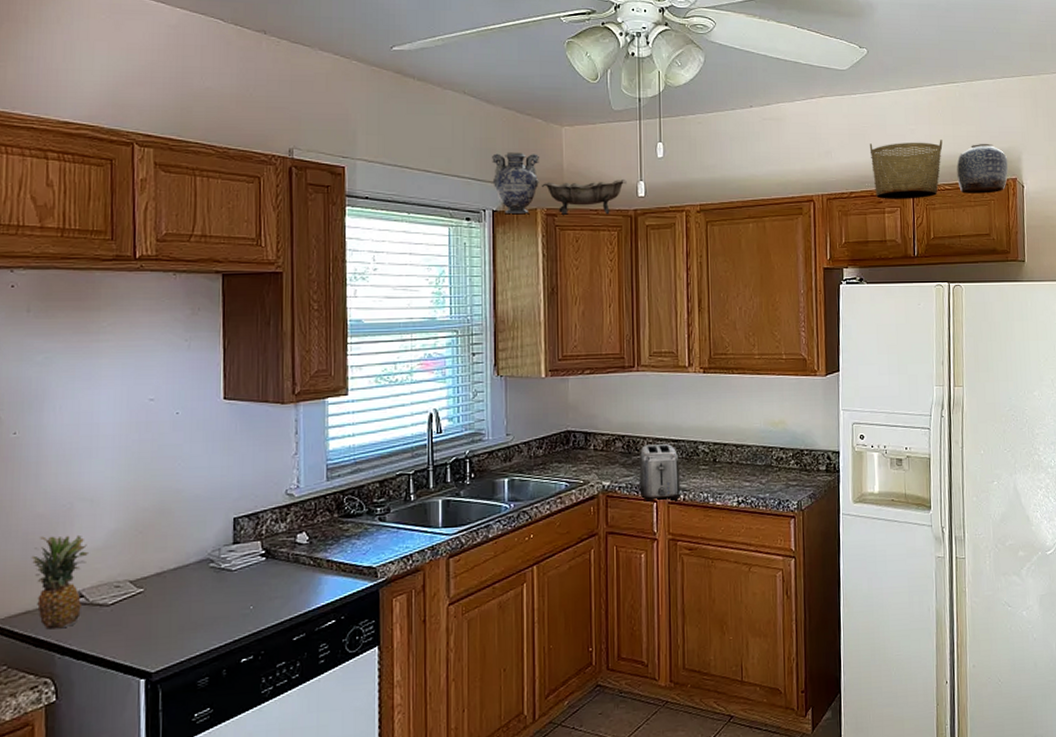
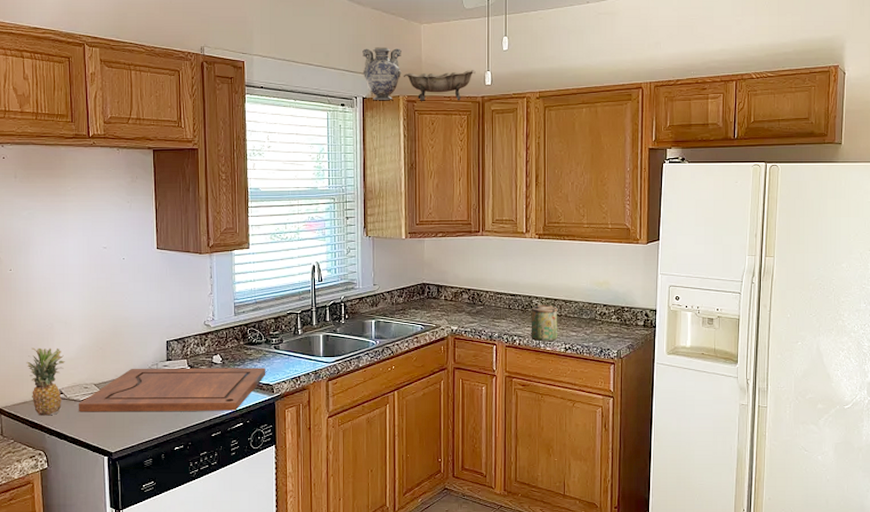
cutting board: none [104,546,368,621] -> present [78,368,266,412]
toaster: present [639,444,680,502] -> none [482,298,516,344]
canister: none [697,450,729,496] -> present [531,304,558,342]
basket: present [869,140,943,199] -> none [696,30,767,86]
decorative jar: present [956,143,1009,194] -> none [780,32,831,80]

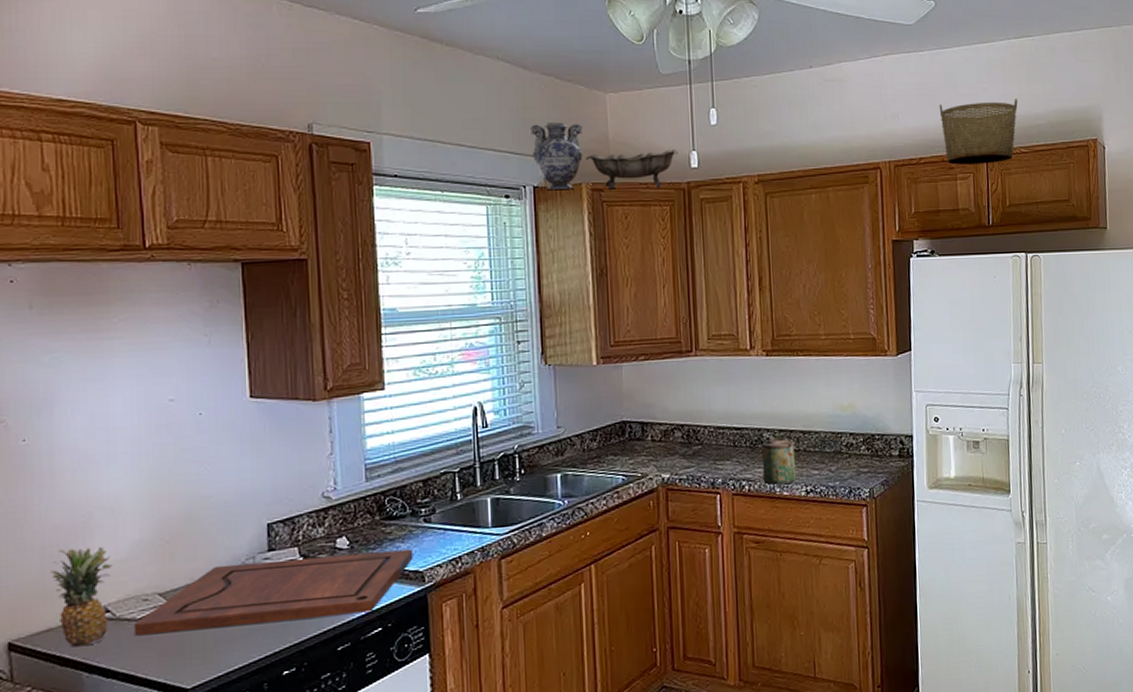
basket: none [696,30,767,86] -> present [939,99,1018,165]

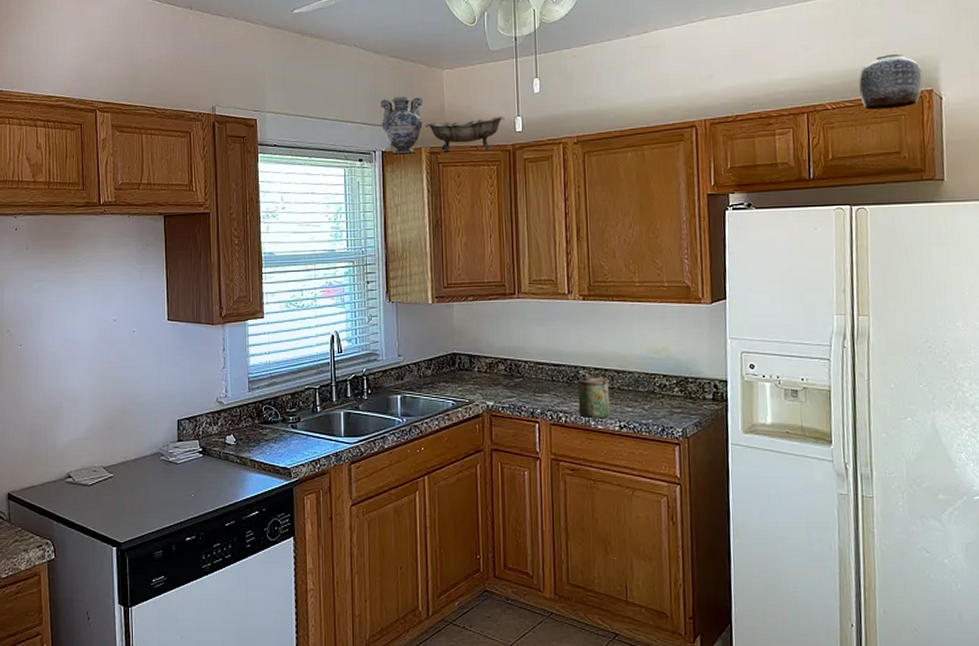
fruit: present [50,546,112,648] -> none [35,427,74,502]
cutting board: present [133,549,414,636] -> none [86,449,283,498]
basket: present [939,99,1018,165] -> none [757,54,842,121]
decorative jar: none [1033,101,1089,157] -> present [859,53,923,110]

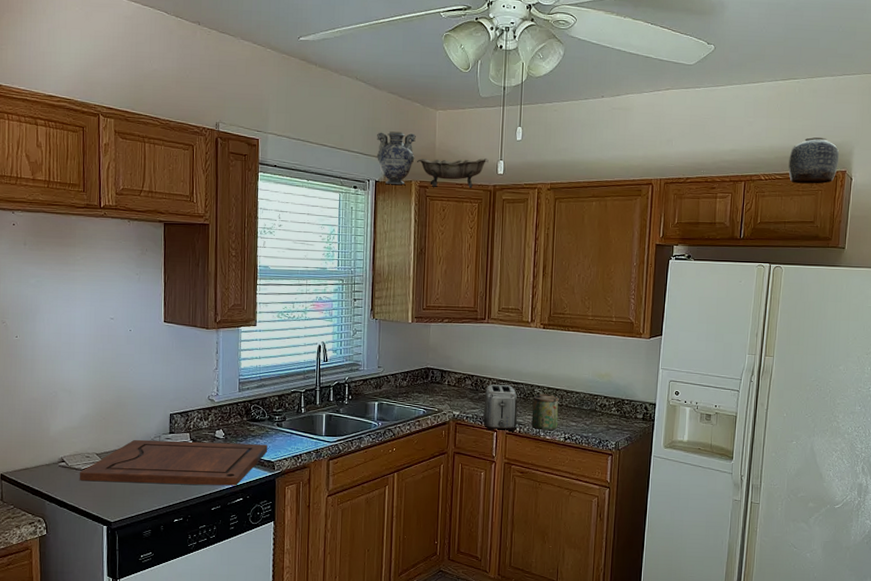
cutting board: none [86,449,283,498] -> present [79,439,268,486]
toaster: none [521,368,562,422] -> present [483,385,518,432]

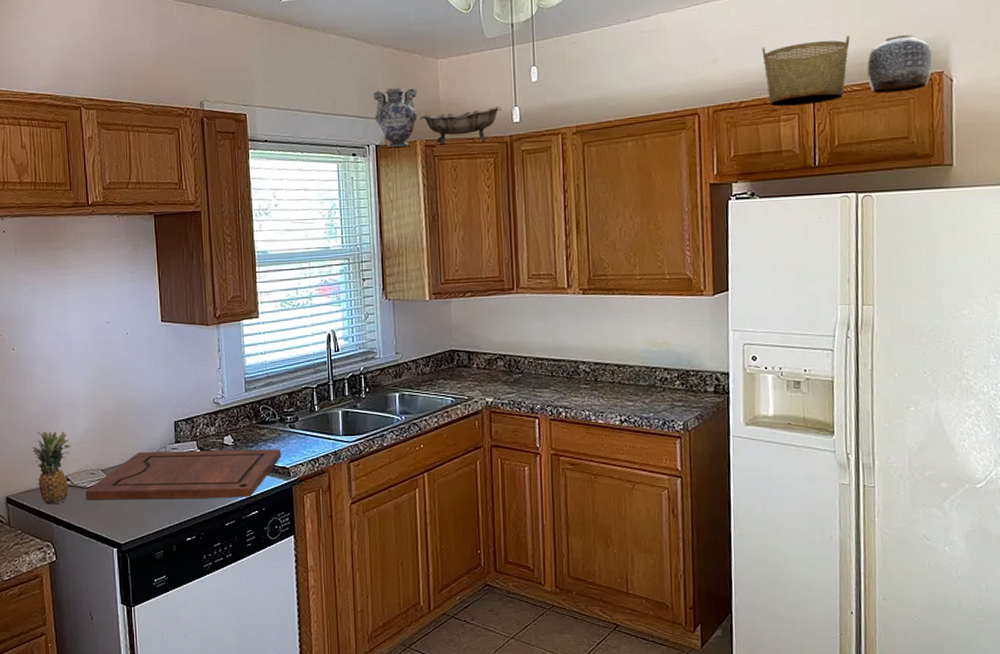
fruit: none [29,415,68,483] -> present [31,431,70,505]
toaster: present [483,385,518,432] -> none [520,363,562,418]
canister: present [531,393,559,431] -> none [577,370,612,414]
basket: none [708,132,778,187] -> present [762,36,850,107]

